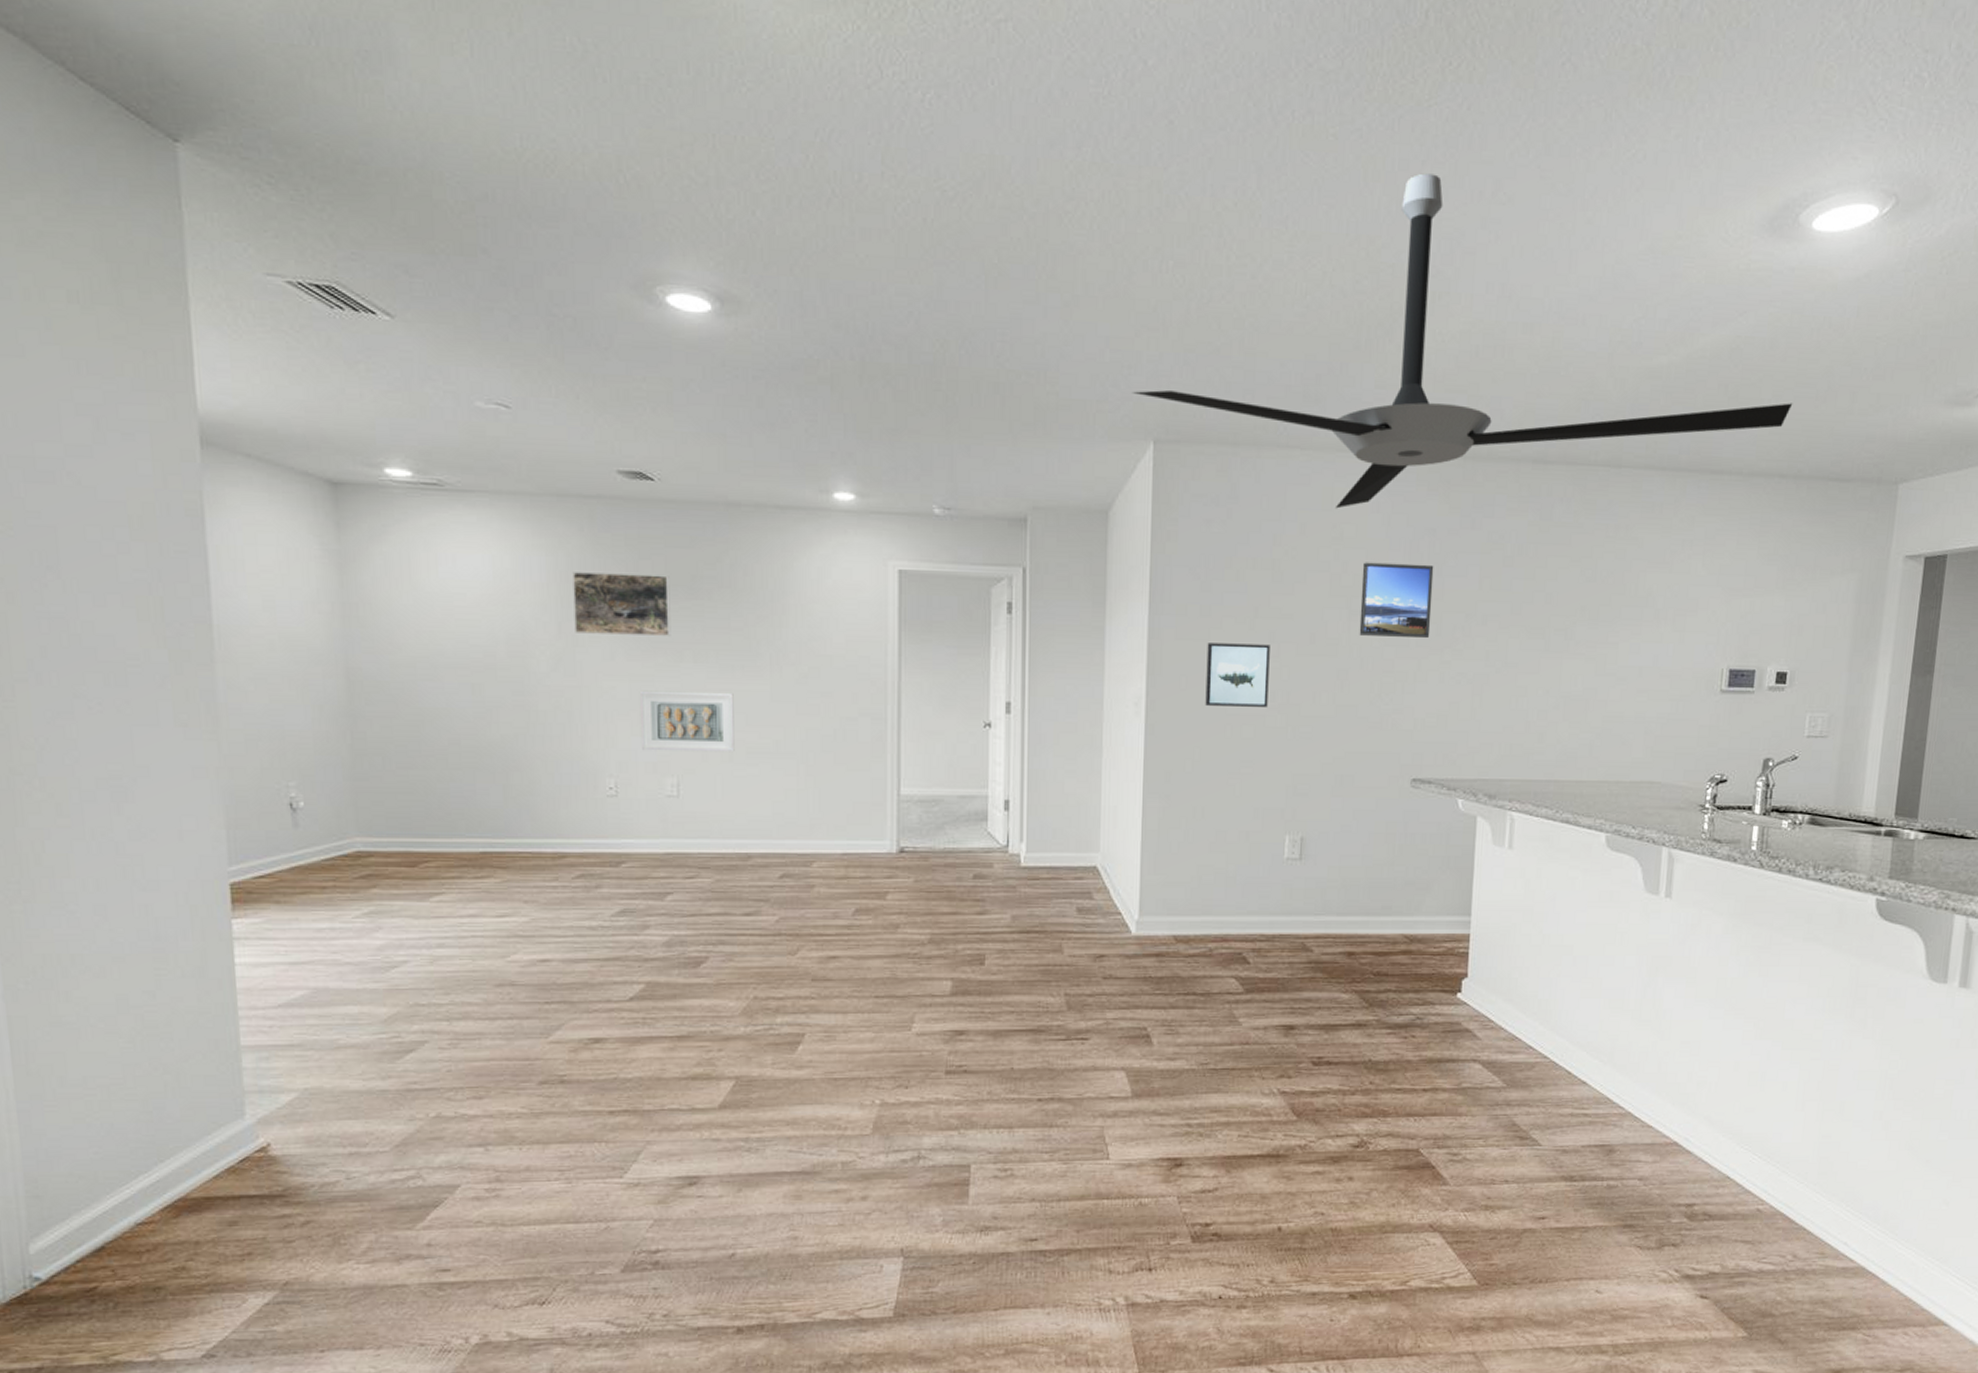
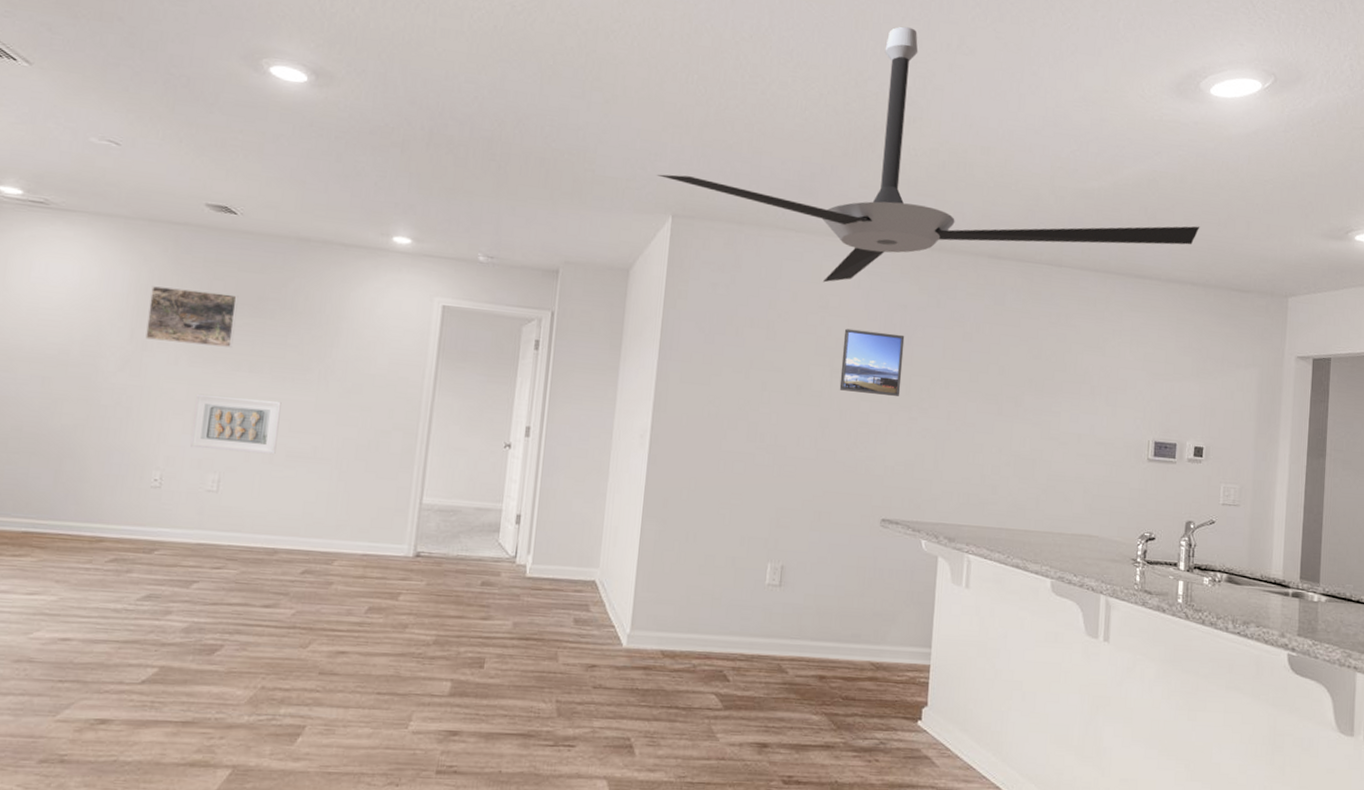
wall art: present [1205,643,1270,707] -> none [702,387,762,447]

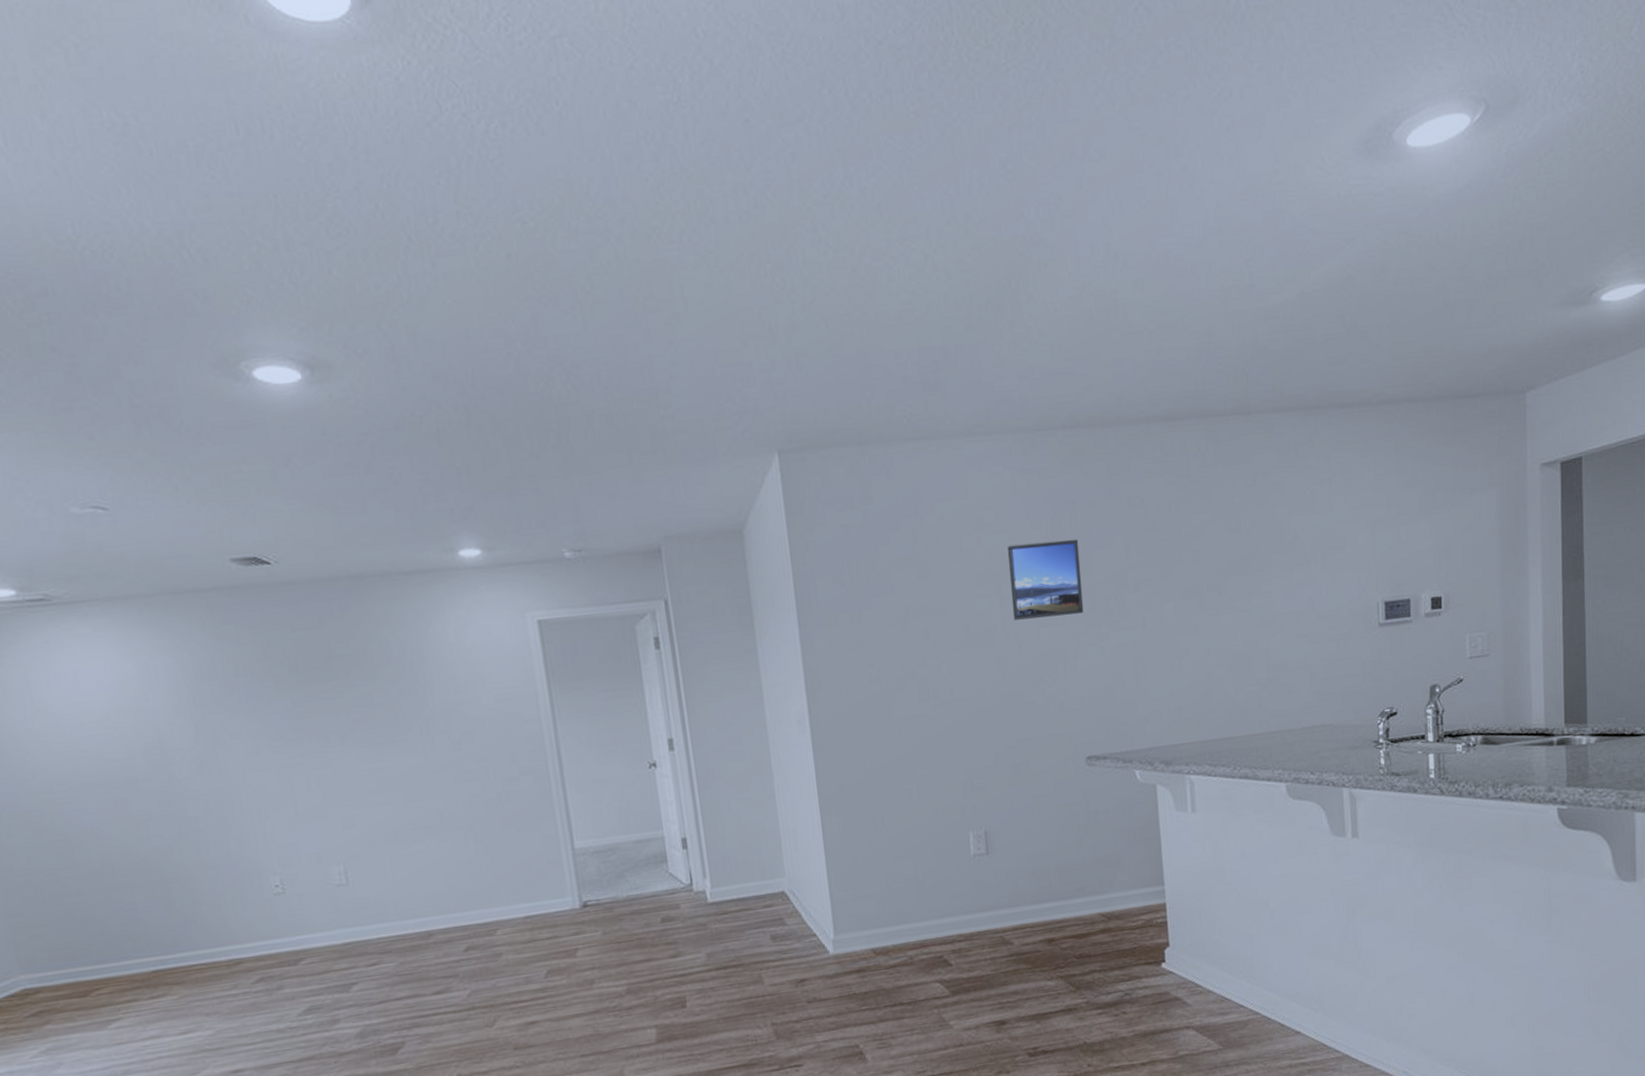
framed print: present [145,286,239,348] -> none [201,659,314,733]
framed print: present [190,393,282,455] -> none [291,770,398,843]
ceiling fan: present [656,26,1200,283] -> none [748,139,1412,496]

